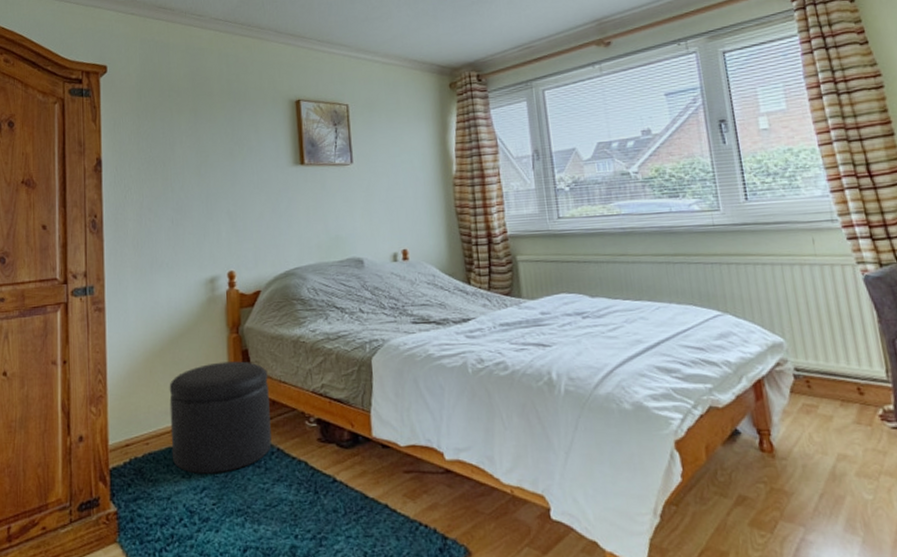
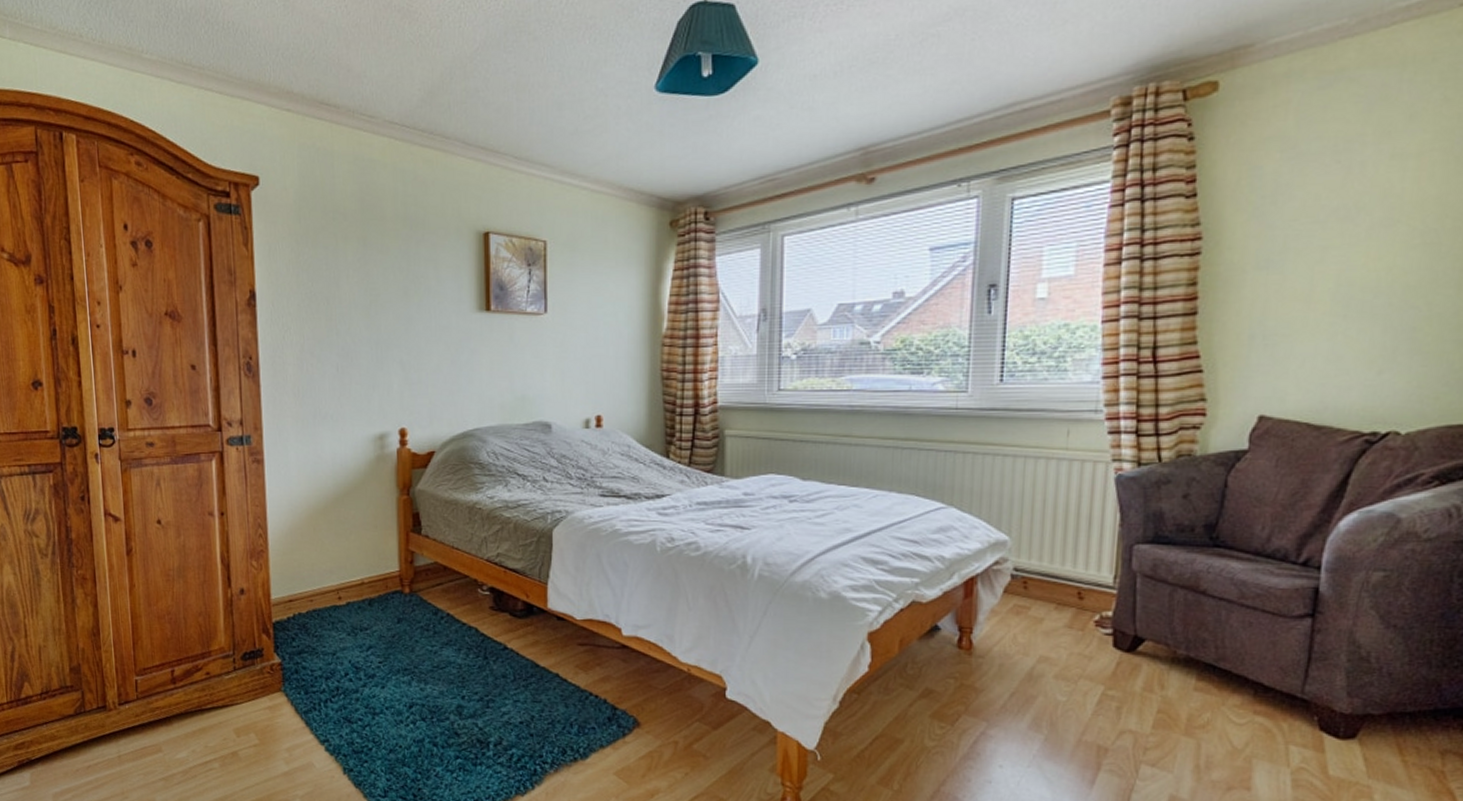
ottoman: present [169,361,272,474] -> none [334,524,442,633]

